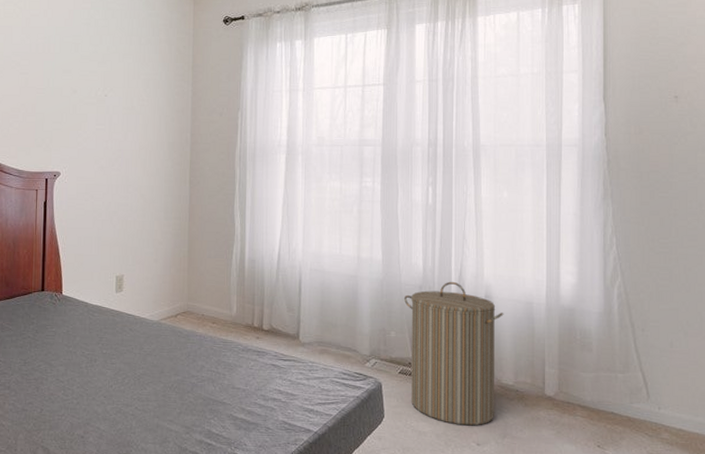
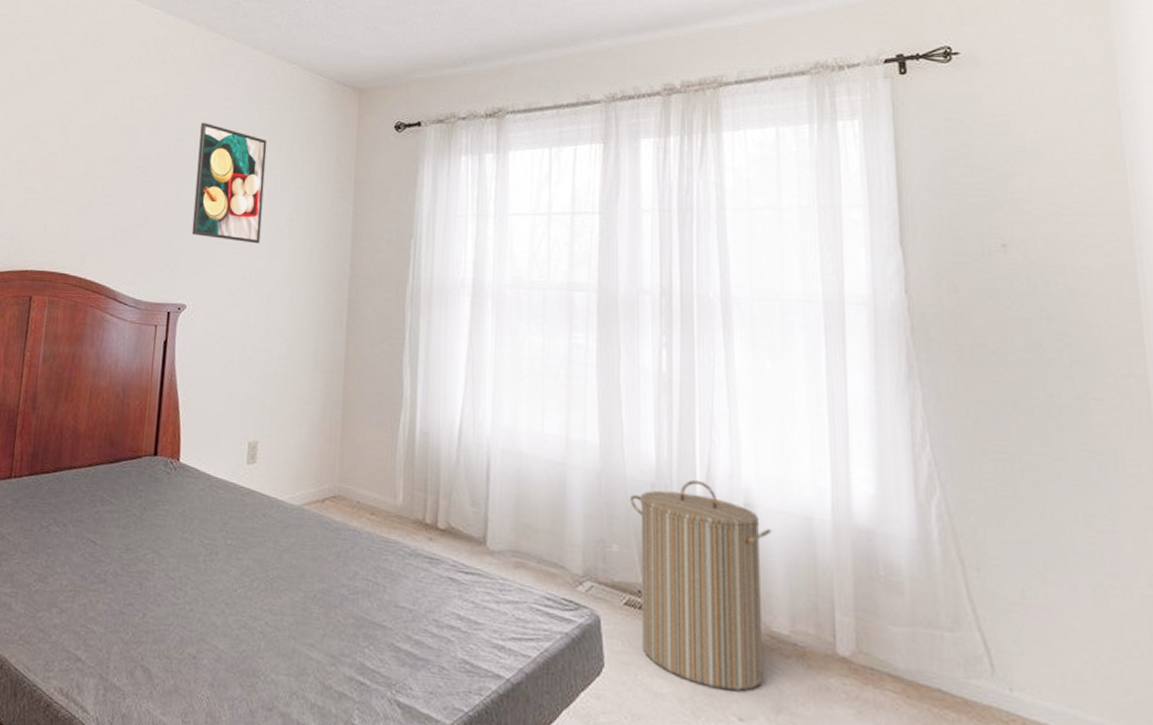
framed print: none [61,21,120,121] -> present [191,122,267,244]

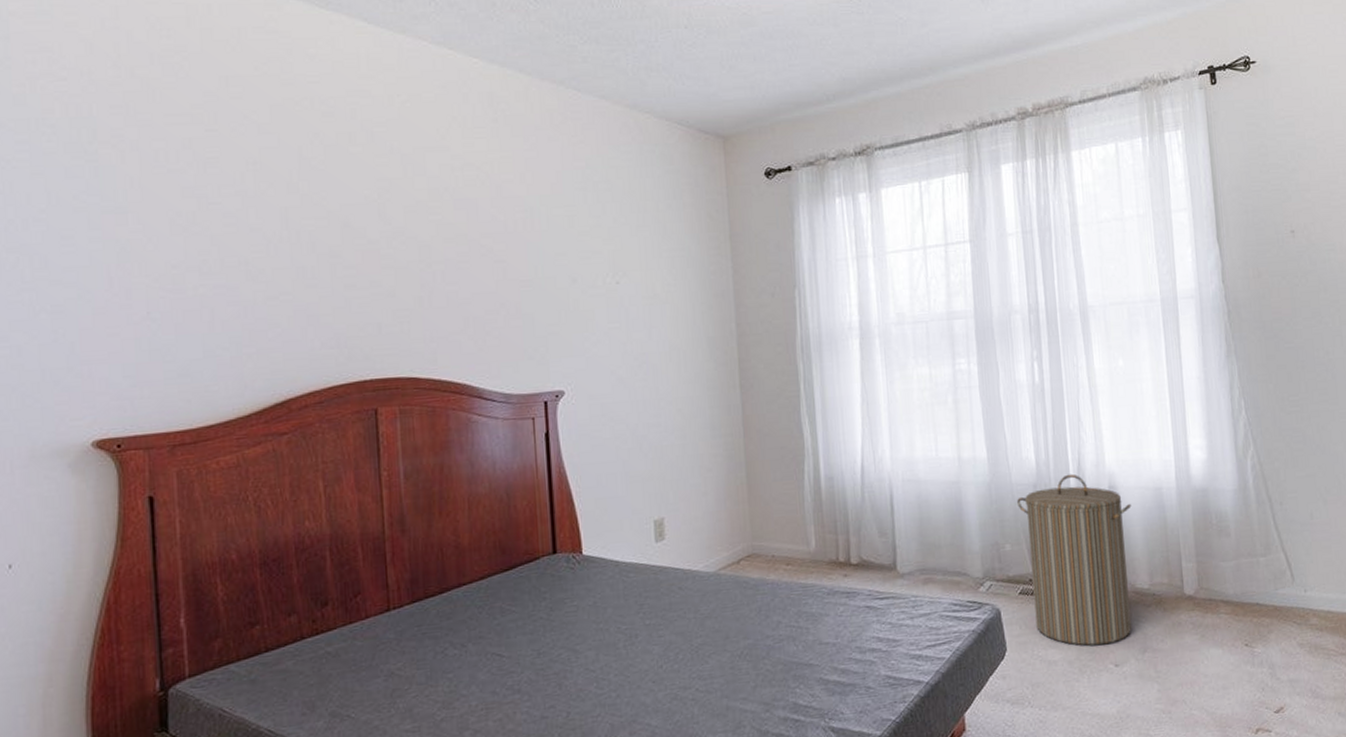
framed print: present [191,122,267,244] -> none [551,187,637,315]

